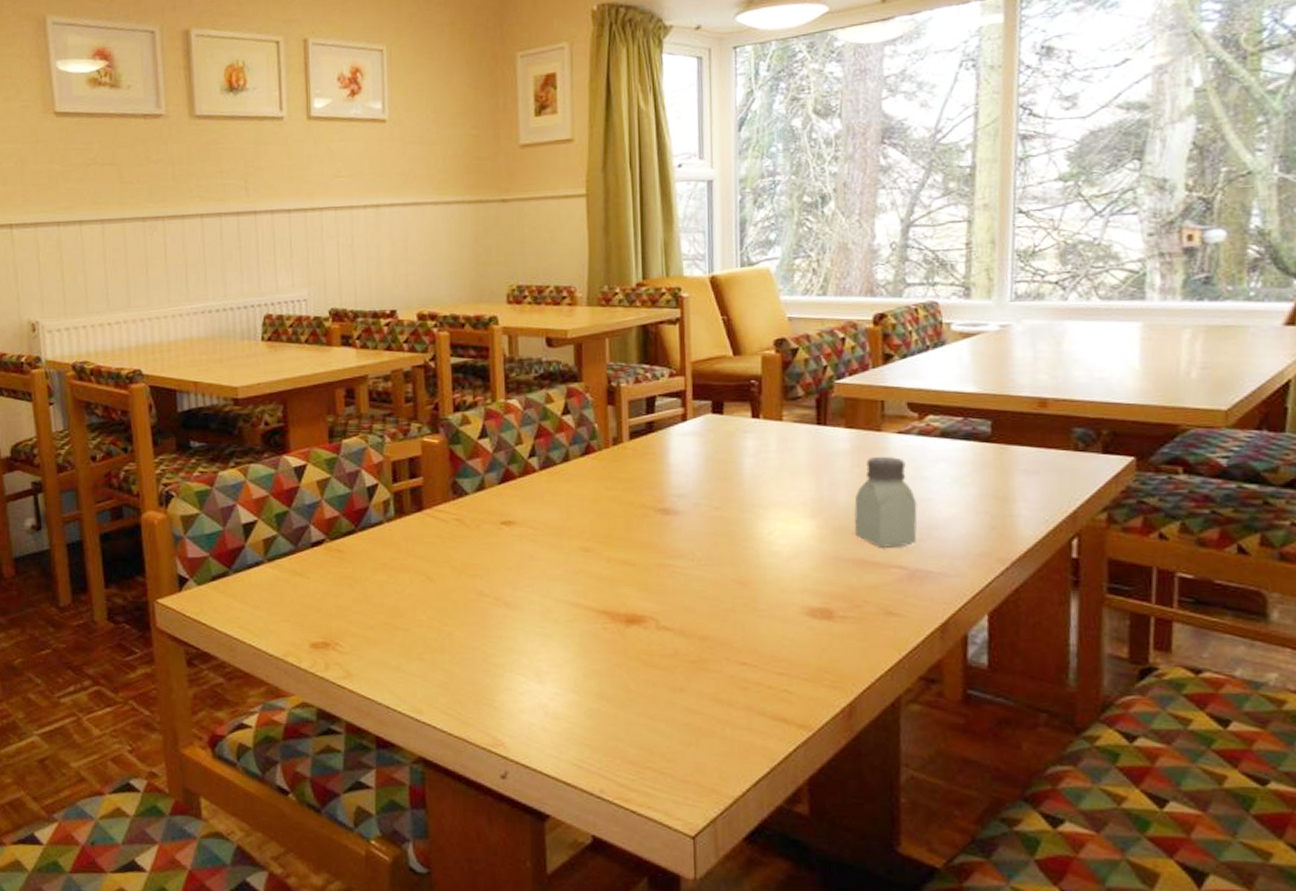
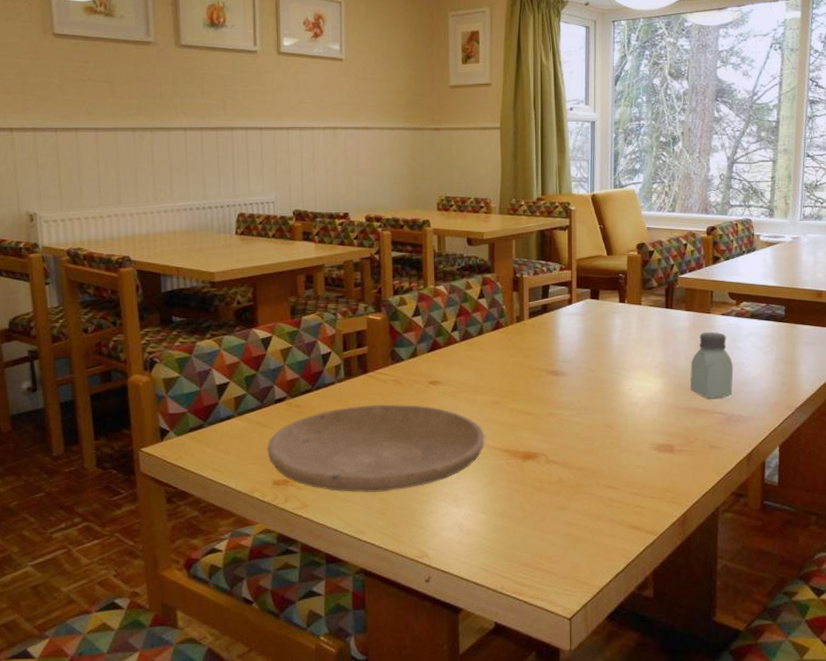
plate: none [303,549,576,662] -> present [267,404,486,493]

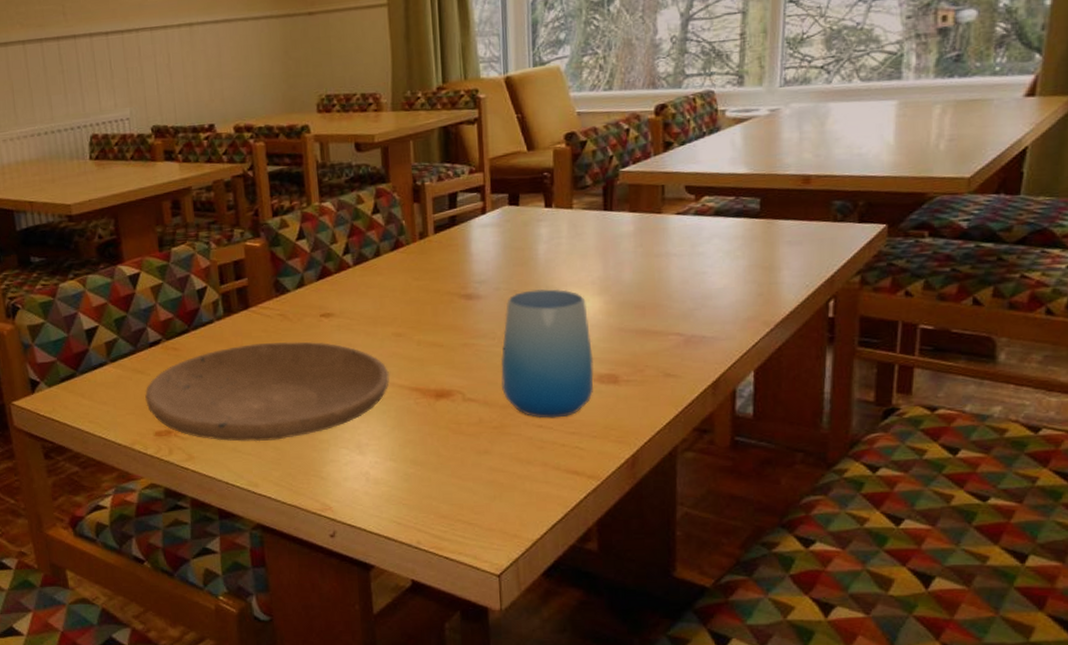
cup: none [578,370,655,480] -> present [500,288,594,419]
saltshaker: present [690,331,734,399] -> none [637,236,693,318]

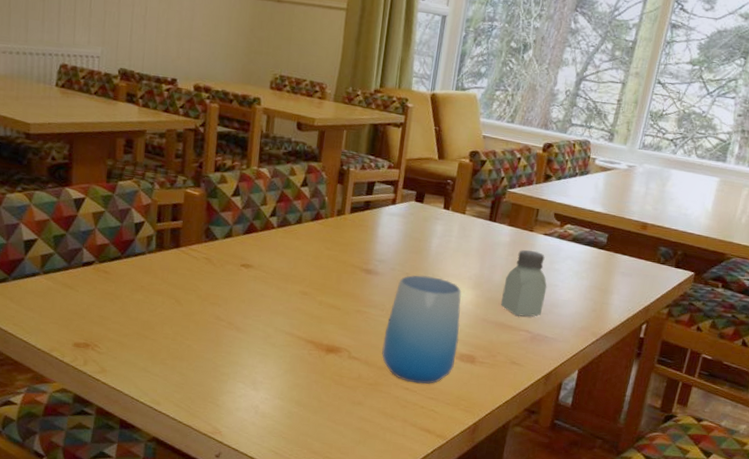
plate: present [145,341,390,442] -> none [70,278,292,368]
saltshaker: none [637,236,693,318] -> present [501,249,547,317]

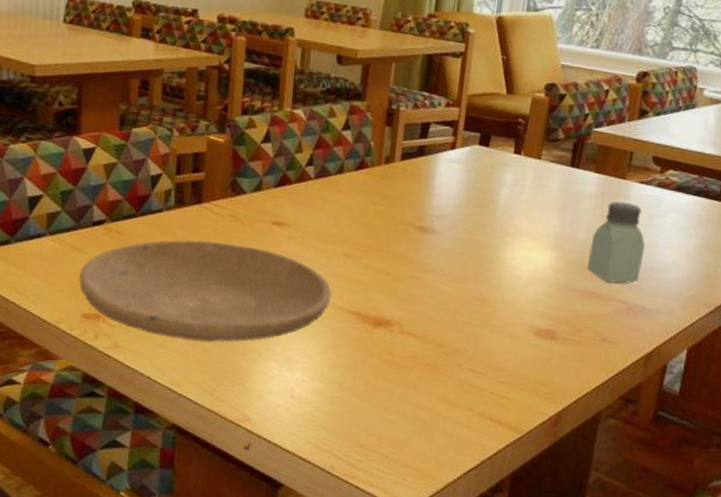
plate: none [70,278,292,368] -> present [79,239,333,343]
cup: present [381,275,462,384] -> none [440,233,538,365]

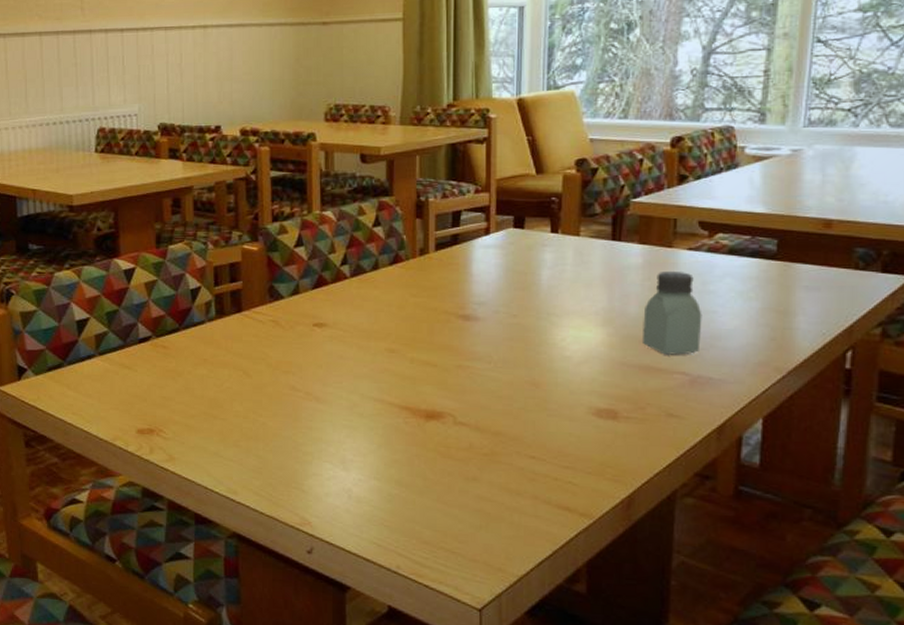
plate: present [79,239,333,343] -> none [131,348,380,449]

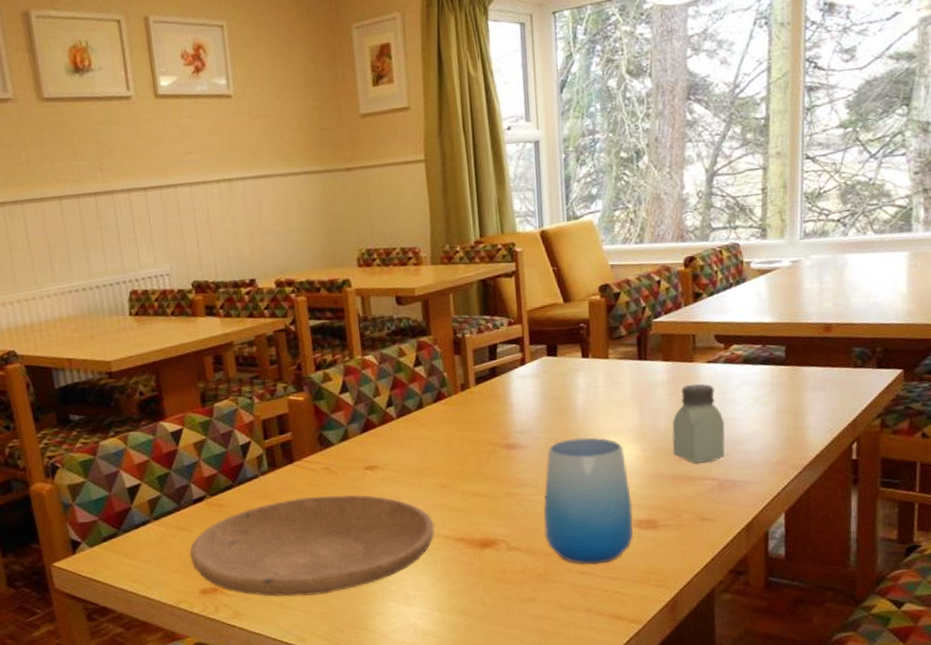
plate: none [131,348,380,449] -> present [189,494,435,597]
cup: none [494,316,593,450] -> present [543,437,633,565]

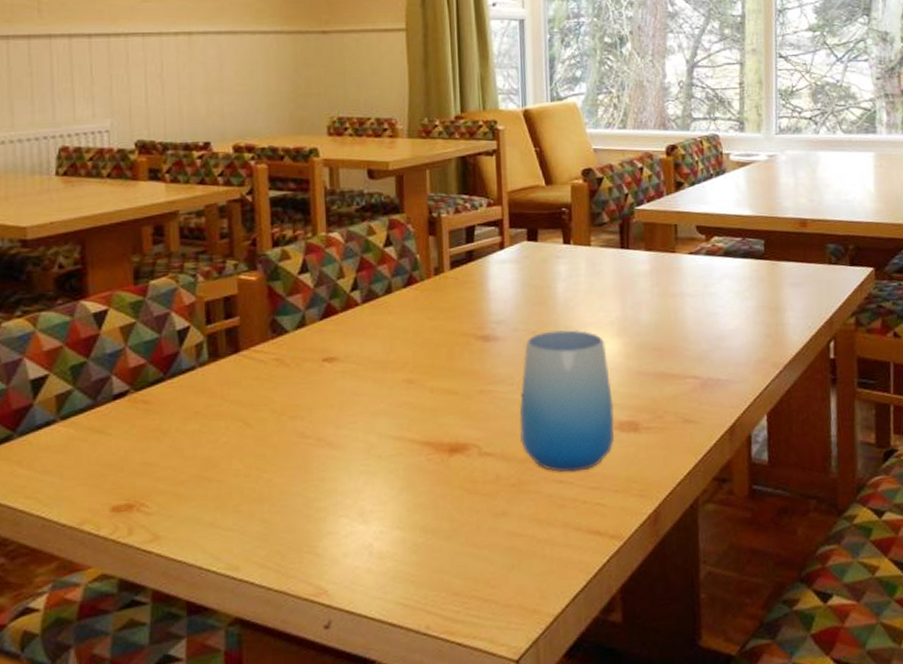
plate: present [189,494,435,597] -> none [103,390,400,515]
saltshaker: present [672,383,725,463] -> none [654,275,708,360]

